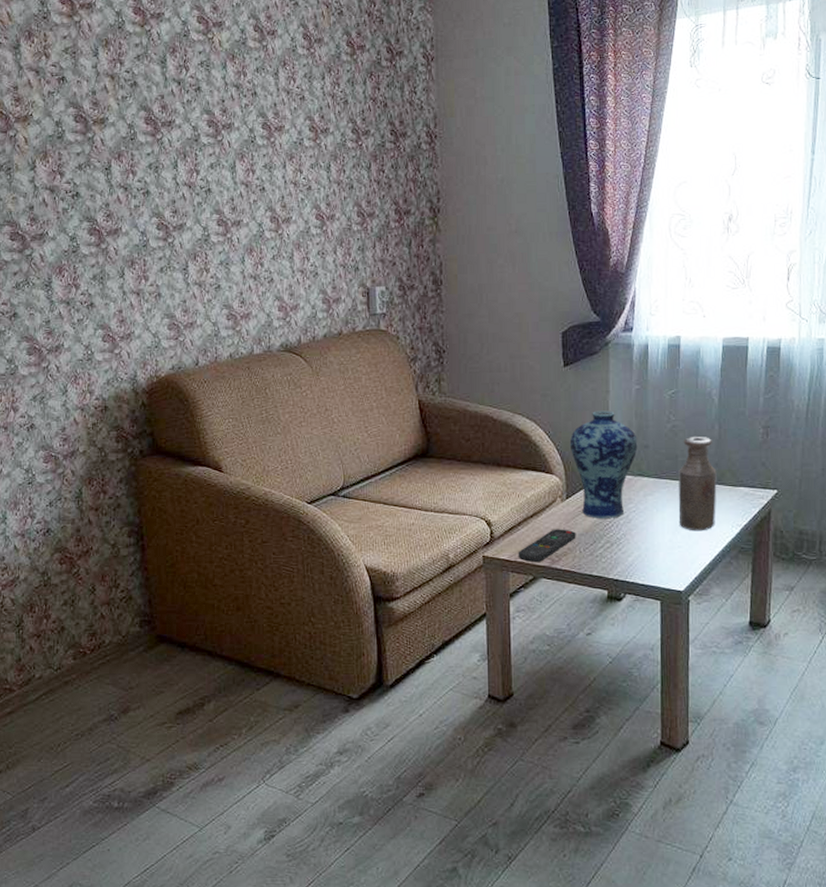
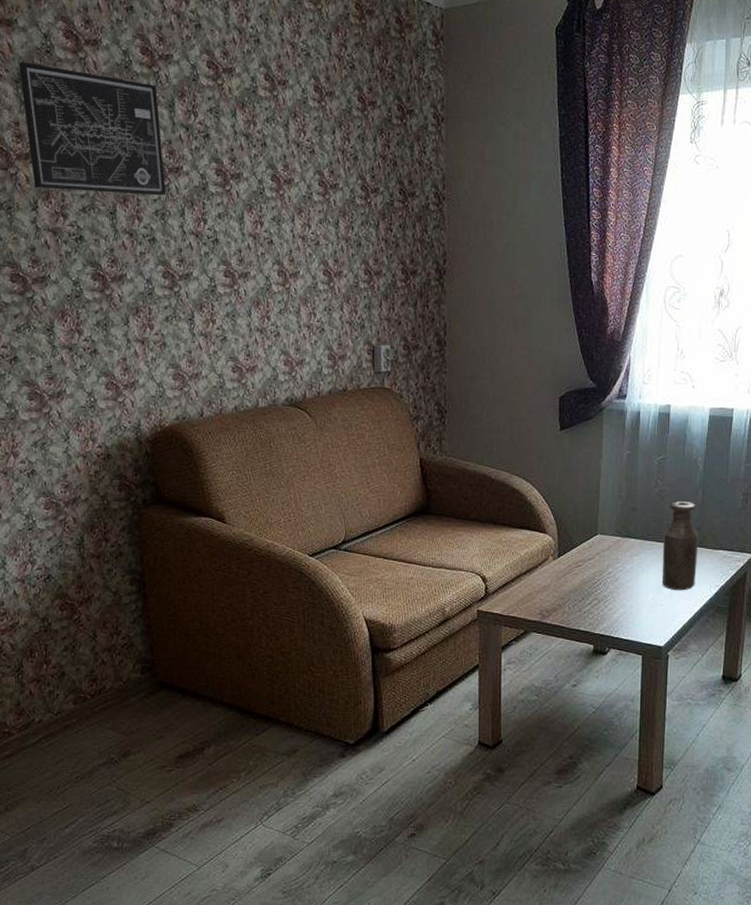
wall art: none [17,28,160,150] -> present [19,62,166,196]
remote control: present [518,529,576,562] -> none [510,586,566,617]
vase: present [569,410,638,518] -> none [563,474,627,577]

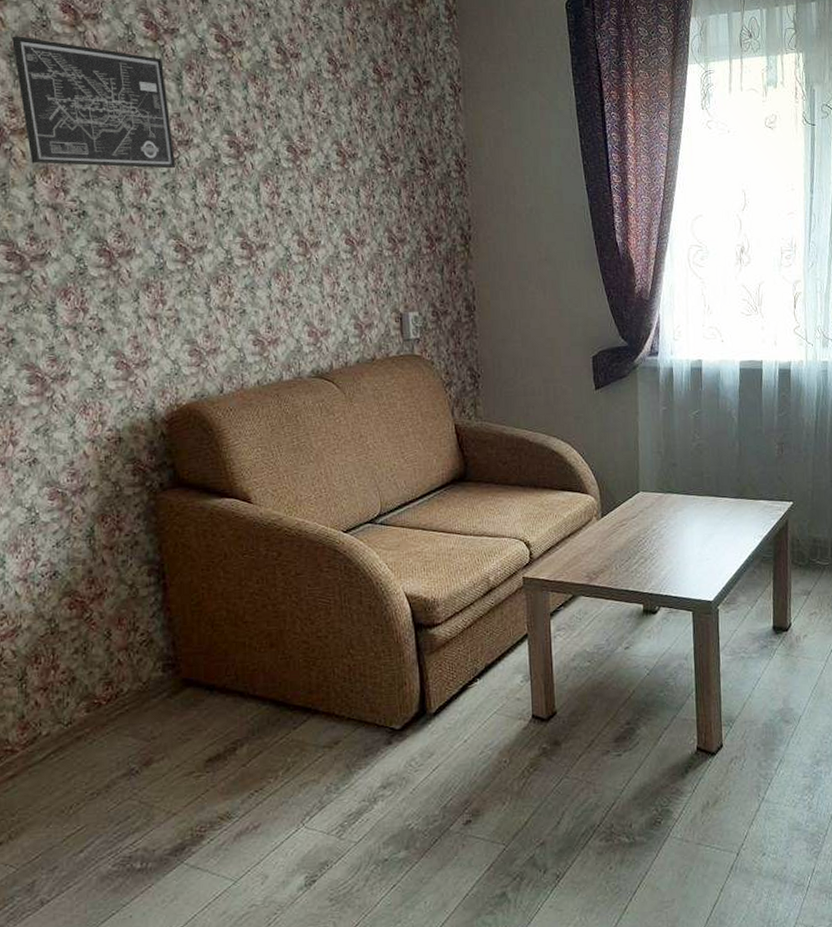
bottle: present [662,500,699,591] -> none [704,453,740,544]

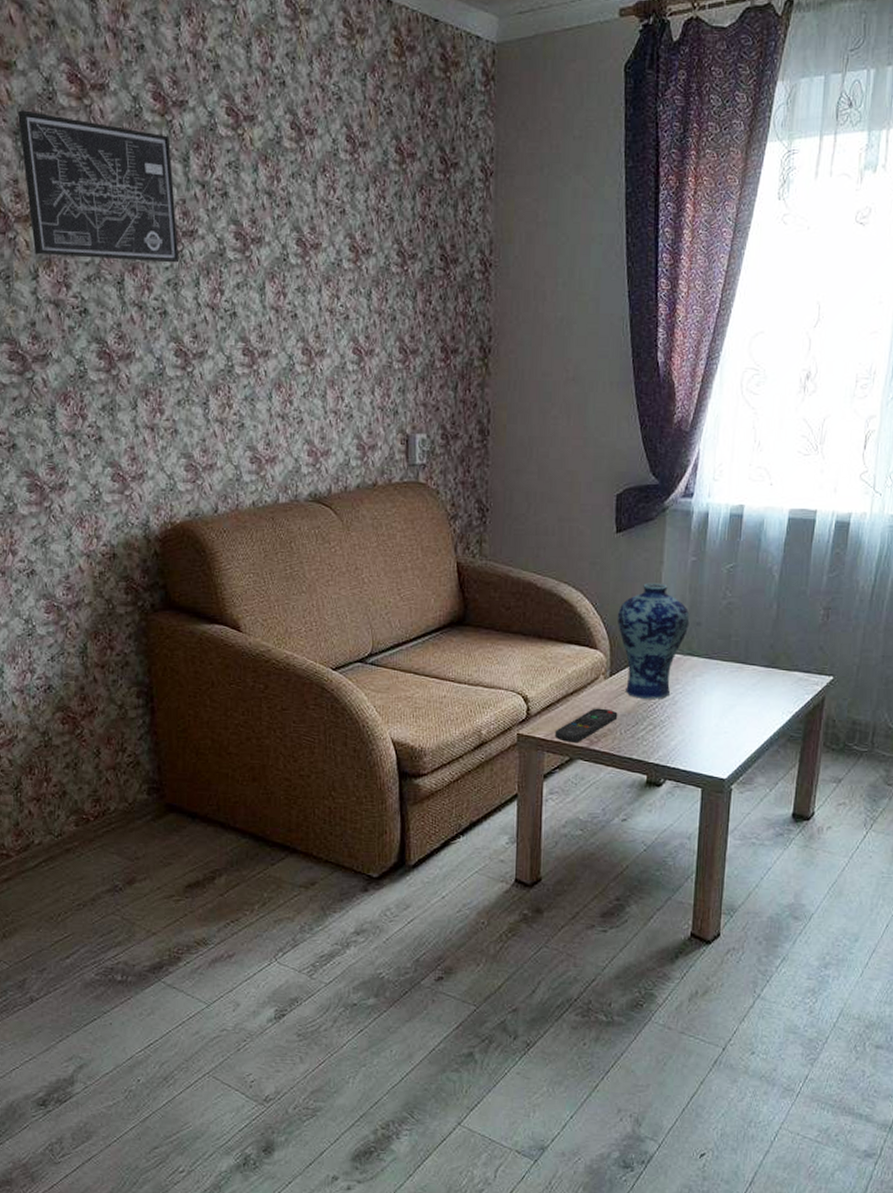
remote control: none [557,547,612,581] -> present [554,708,618,742]
vase: none [603,431,667,535] -> present [617,583,690,699]

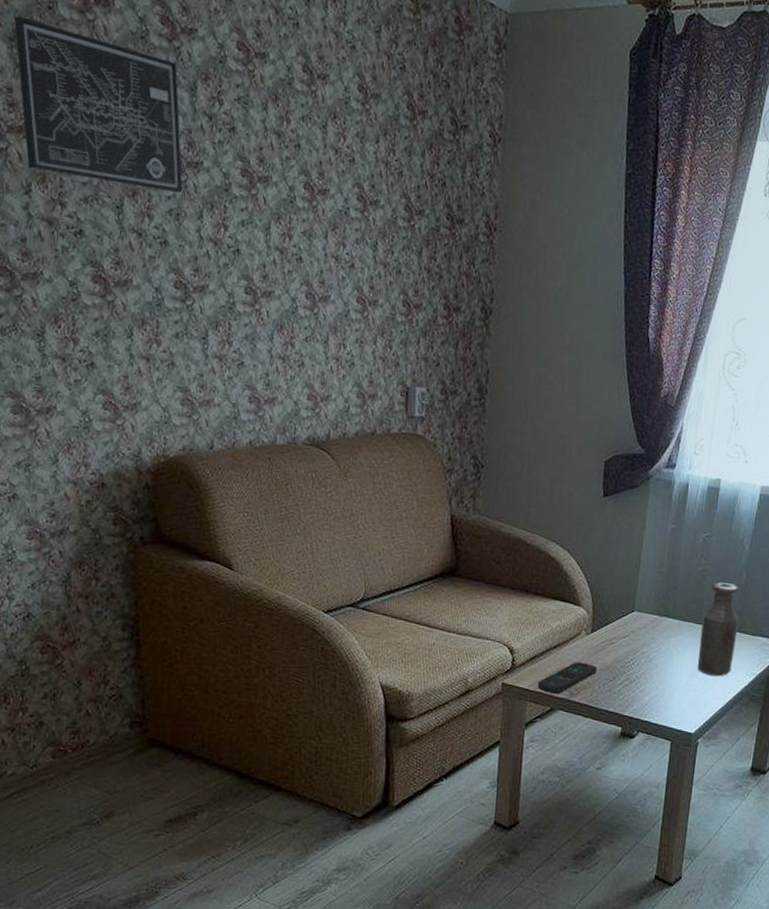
vase: present [617,583,690,699] -> none [600,546,667,656]
bottle: none [727,614,771,717] -> present [697,581,739,677]

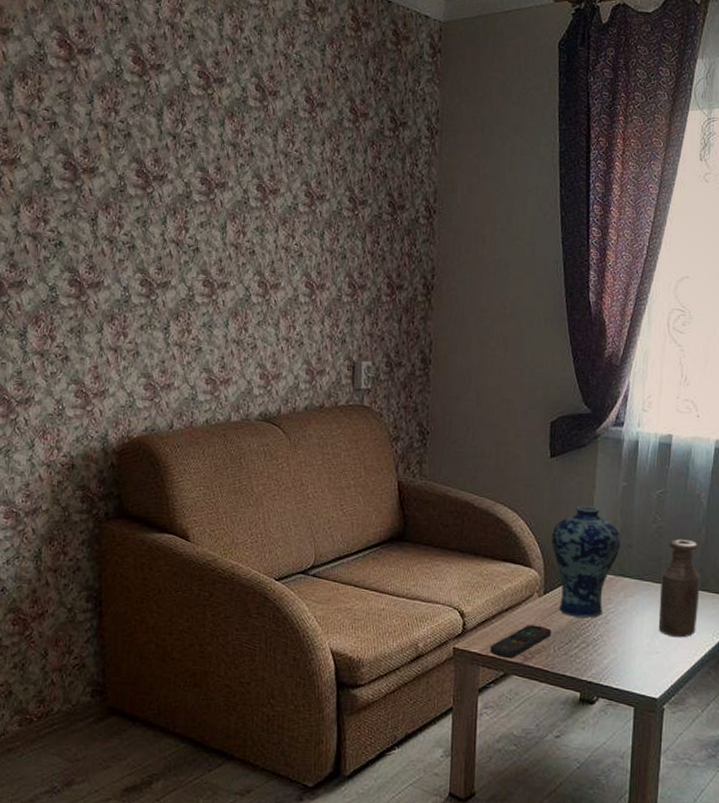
wall art: present [14,16,183,194] -> none [11,69,150,204]
vase: none [600,546,667,656] -> present [551,505,621,618]

